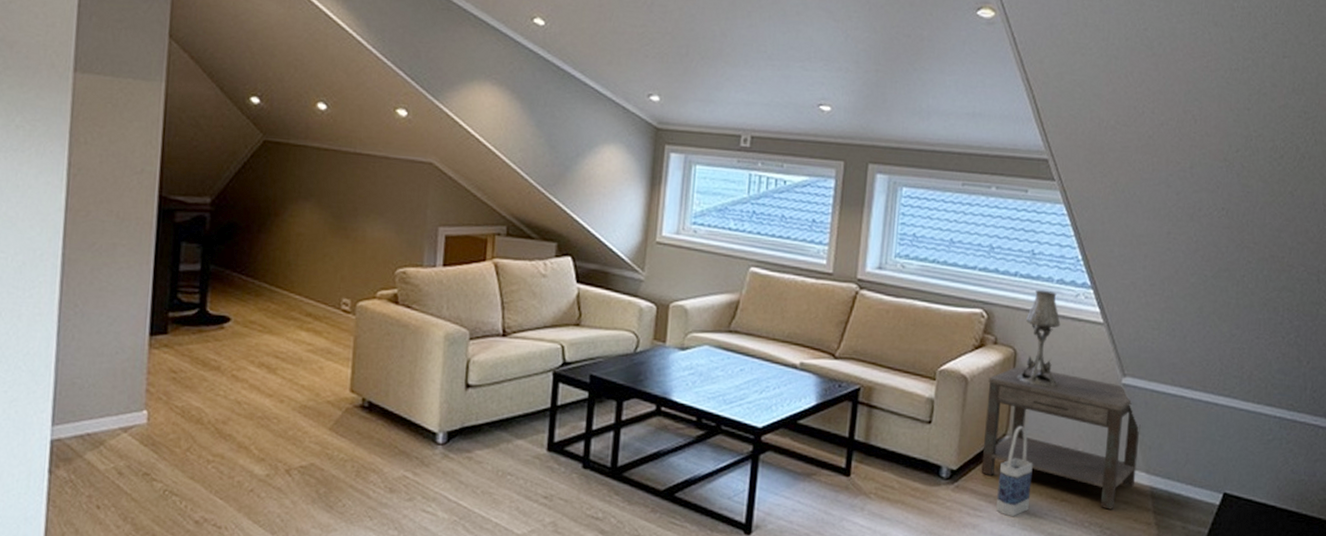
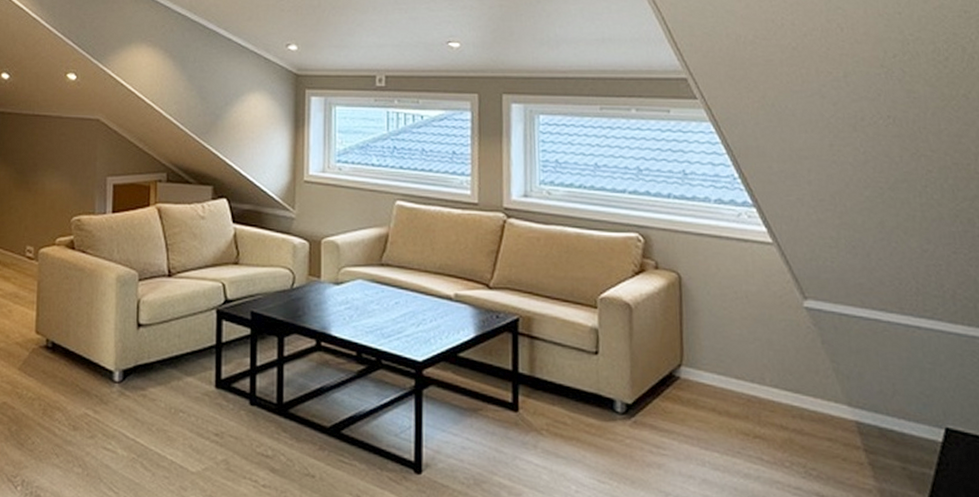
side table: present [981,365,1141,510] -> none [654,290,837,448]
bag: present [996,426,1033,517] -> none [679,356,718,456]
table lamp: present [1016,290,1061,387] -> none [684,212,733,313]

